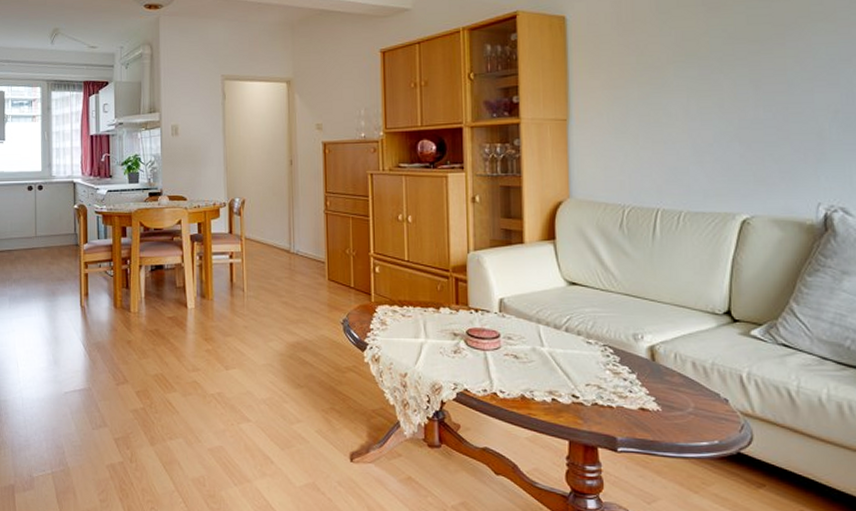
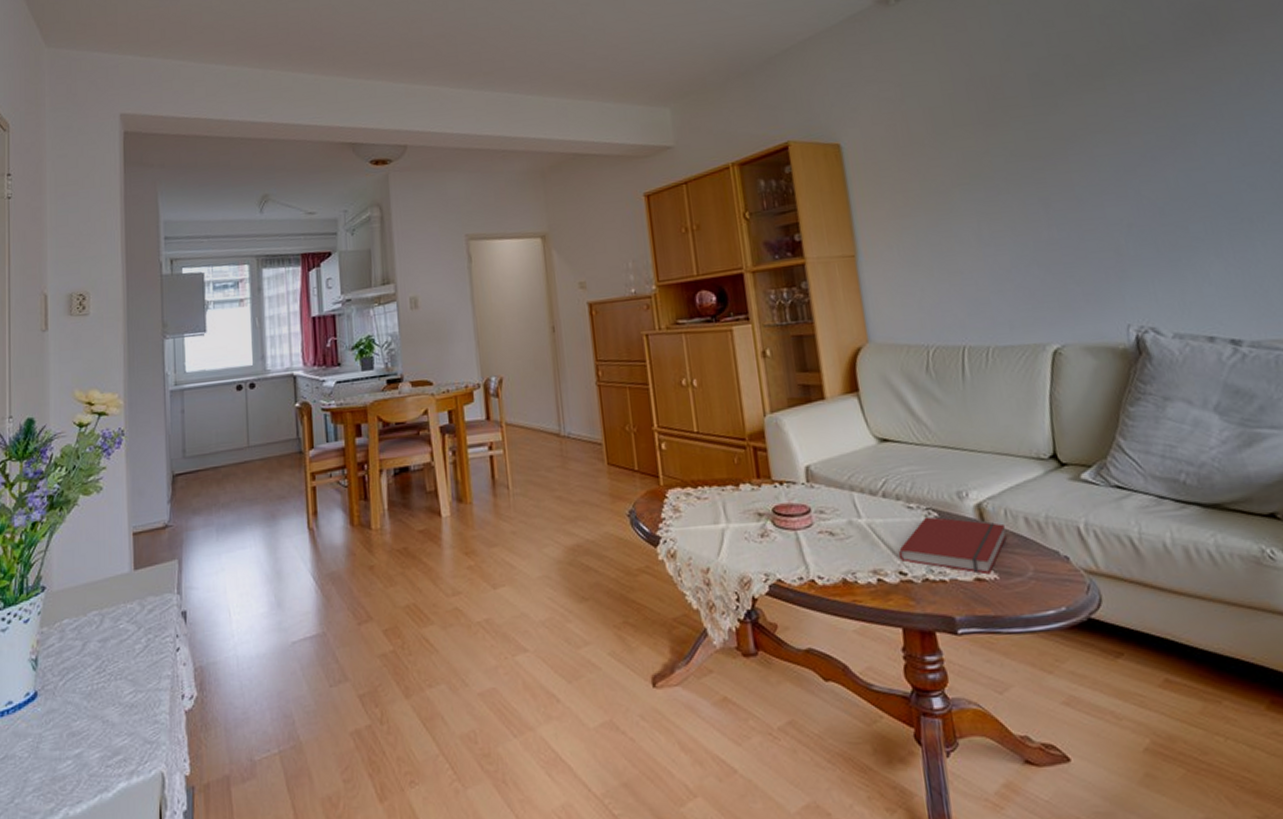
book: none [574,352,674,406] -> present [899,516,1007,575]

